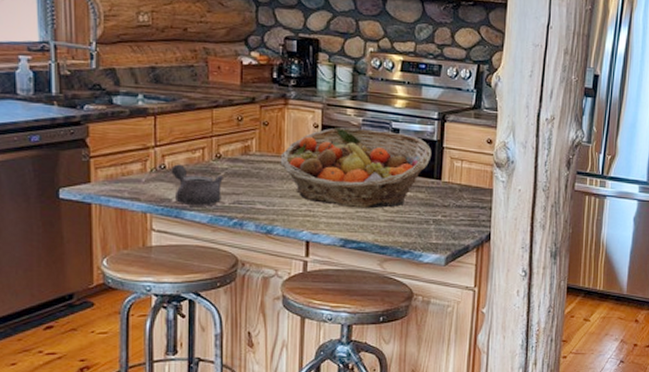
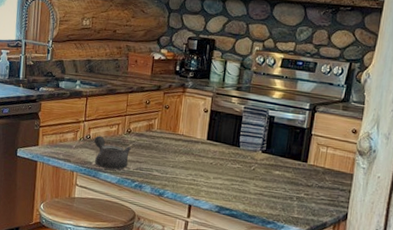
fruit basket: present [280,127,432,209] -> none [175,113,301,183]

